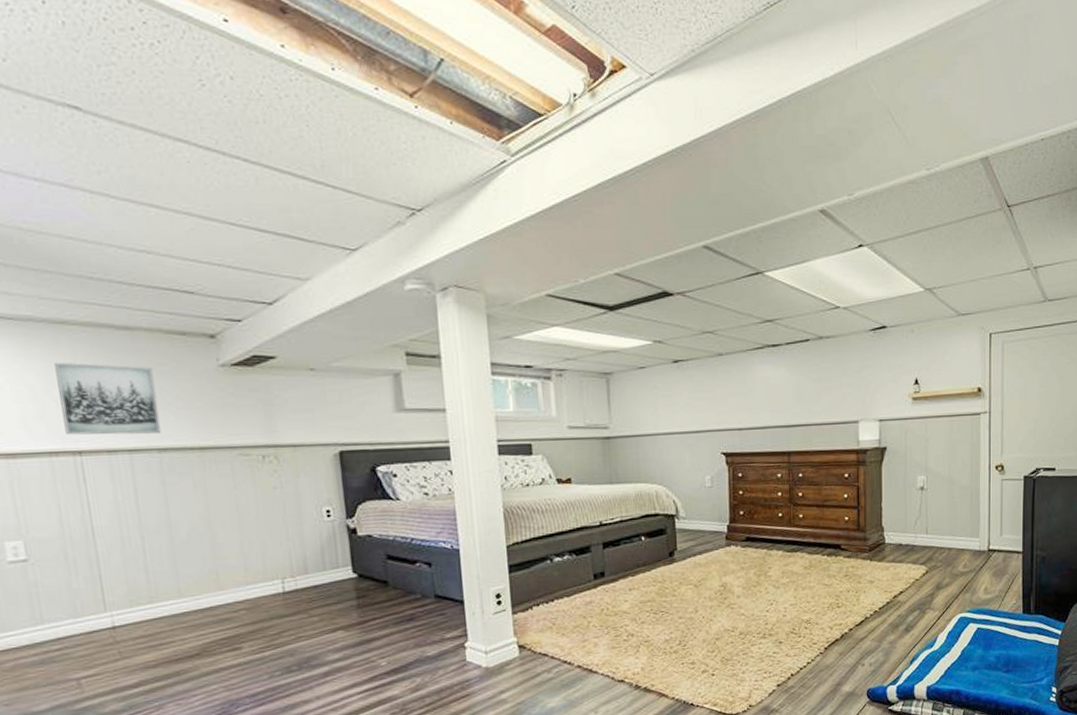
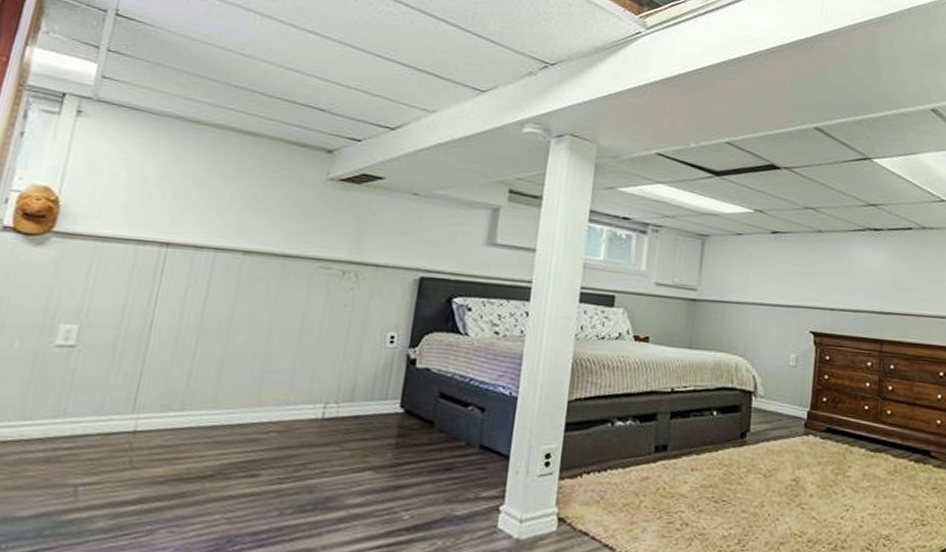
wall art: present [54,363,162,435] -> none [161,157,264,236]

